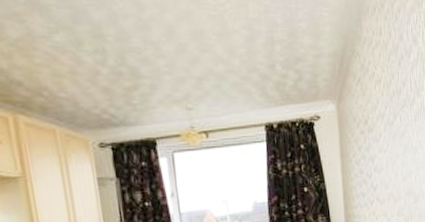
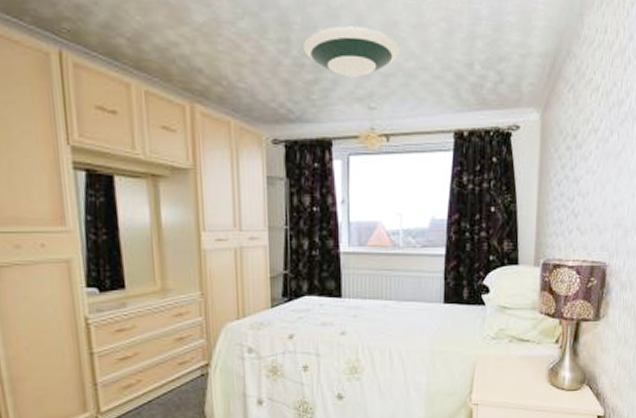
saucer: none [118,36,209,83] -> present [302,25,400,79]

